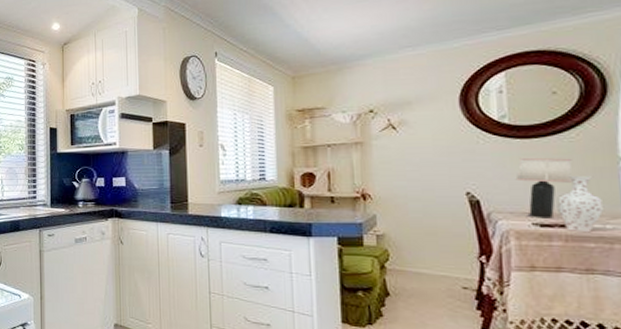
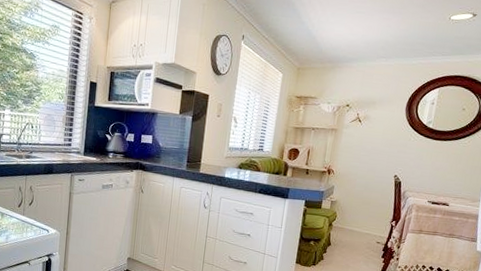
table lamp: present [515,157,573,219] -> none [426,154,461,199]
vase: present [556,175,604,233] -> none [444,169,471,211]

